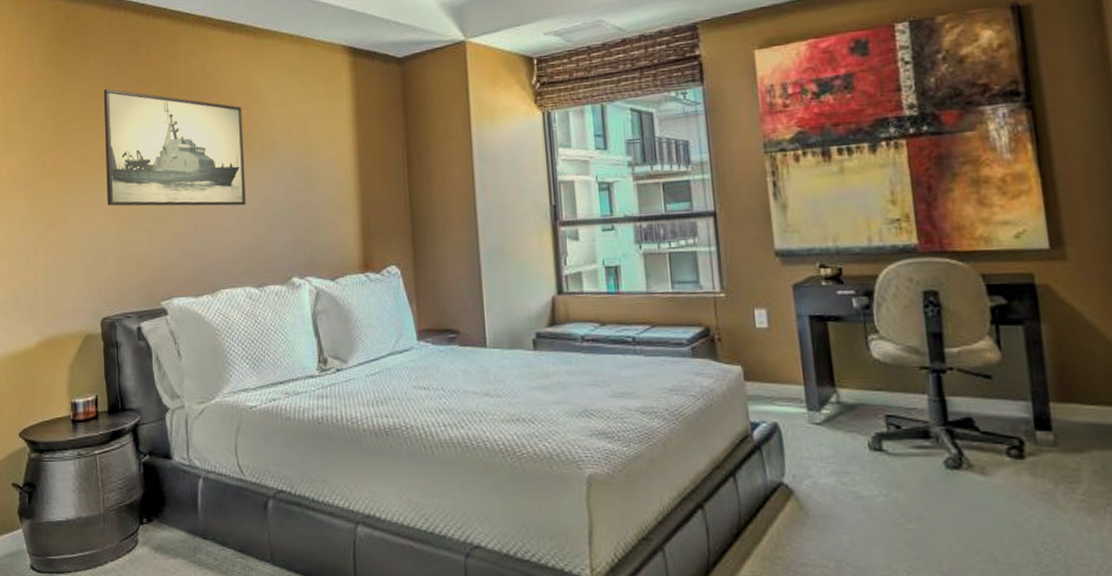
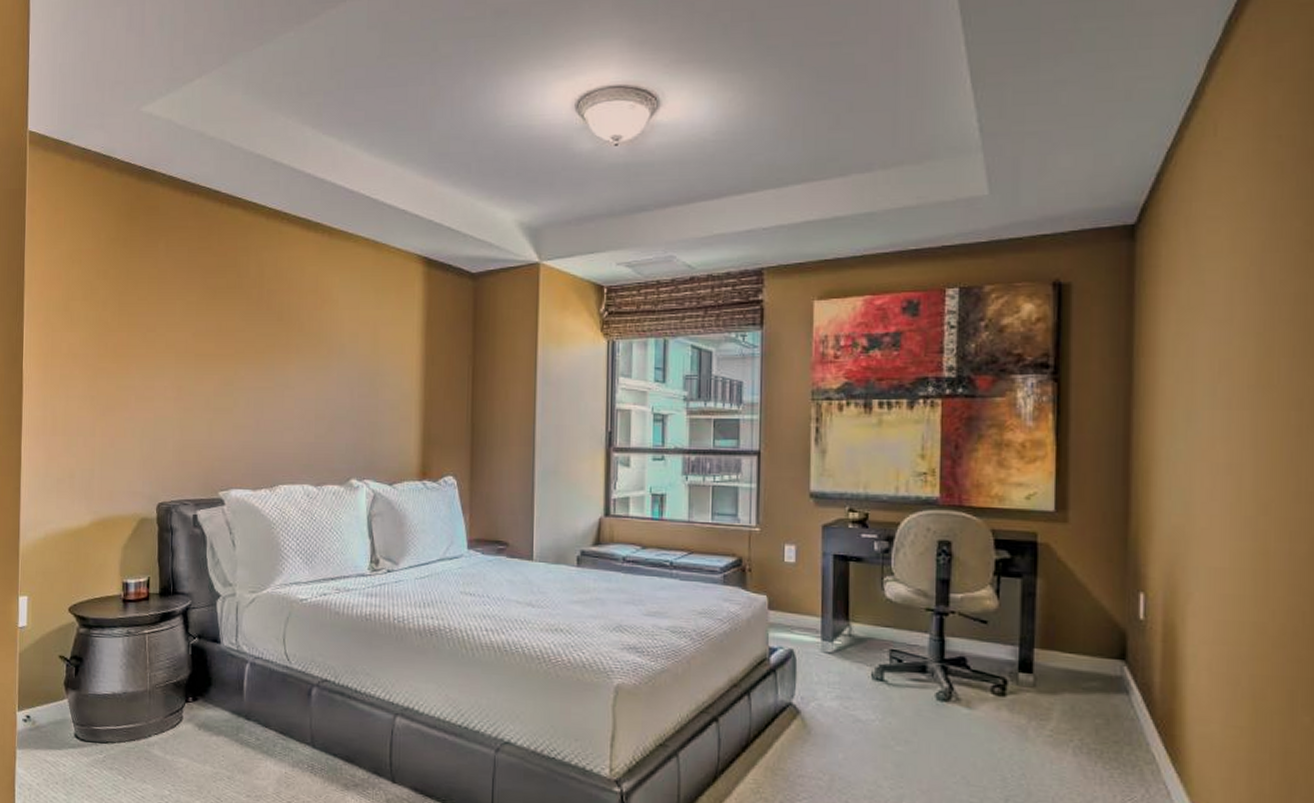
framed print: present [103,88,246,207] -> none [169,274,312,405]

